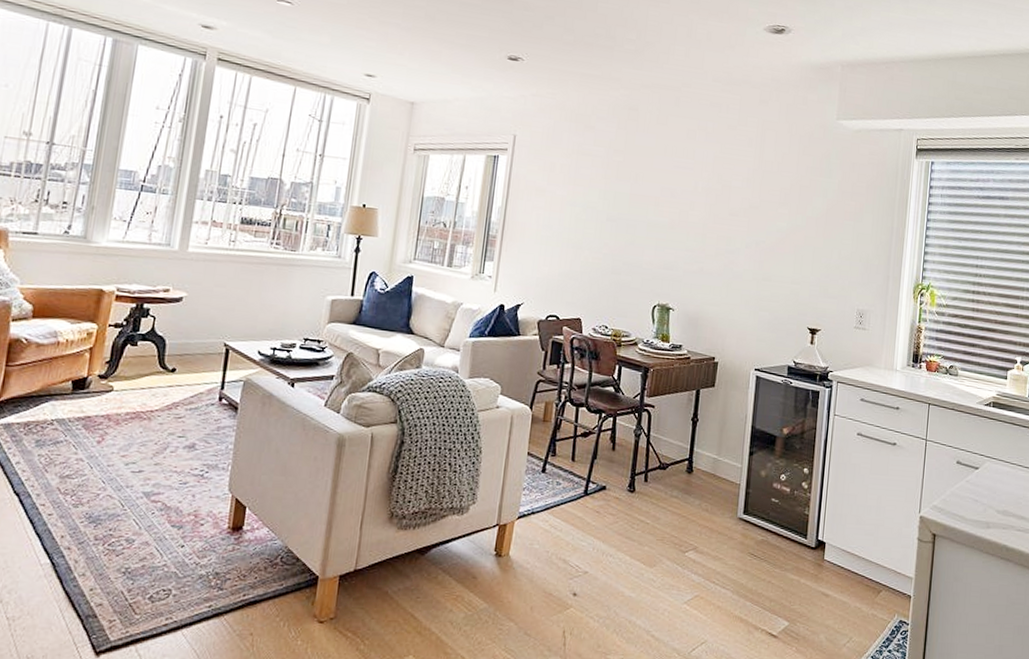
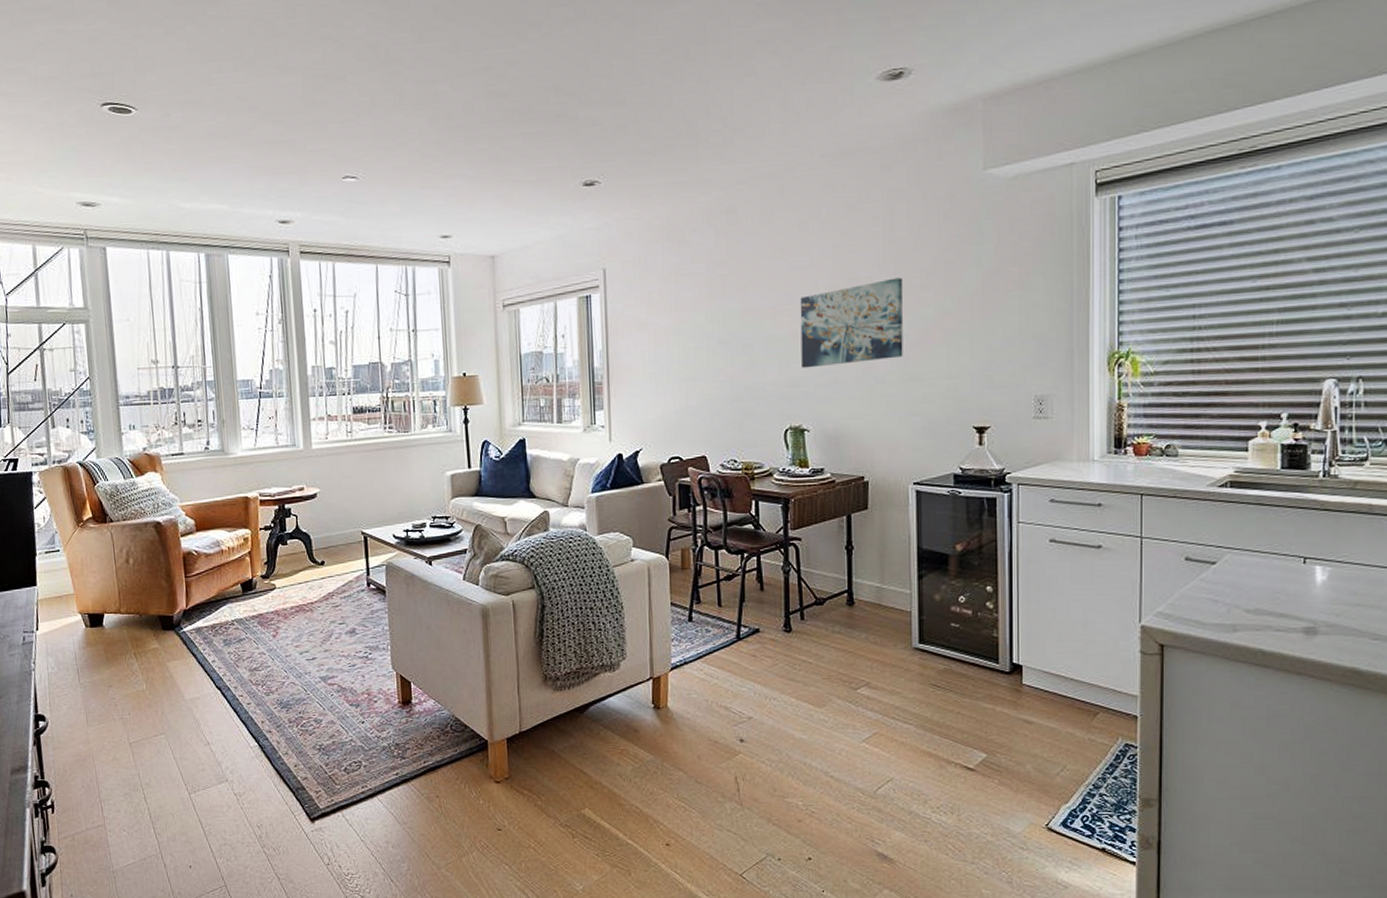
wall art: none [675,192,766,259] -> present [800,277,904,368]

